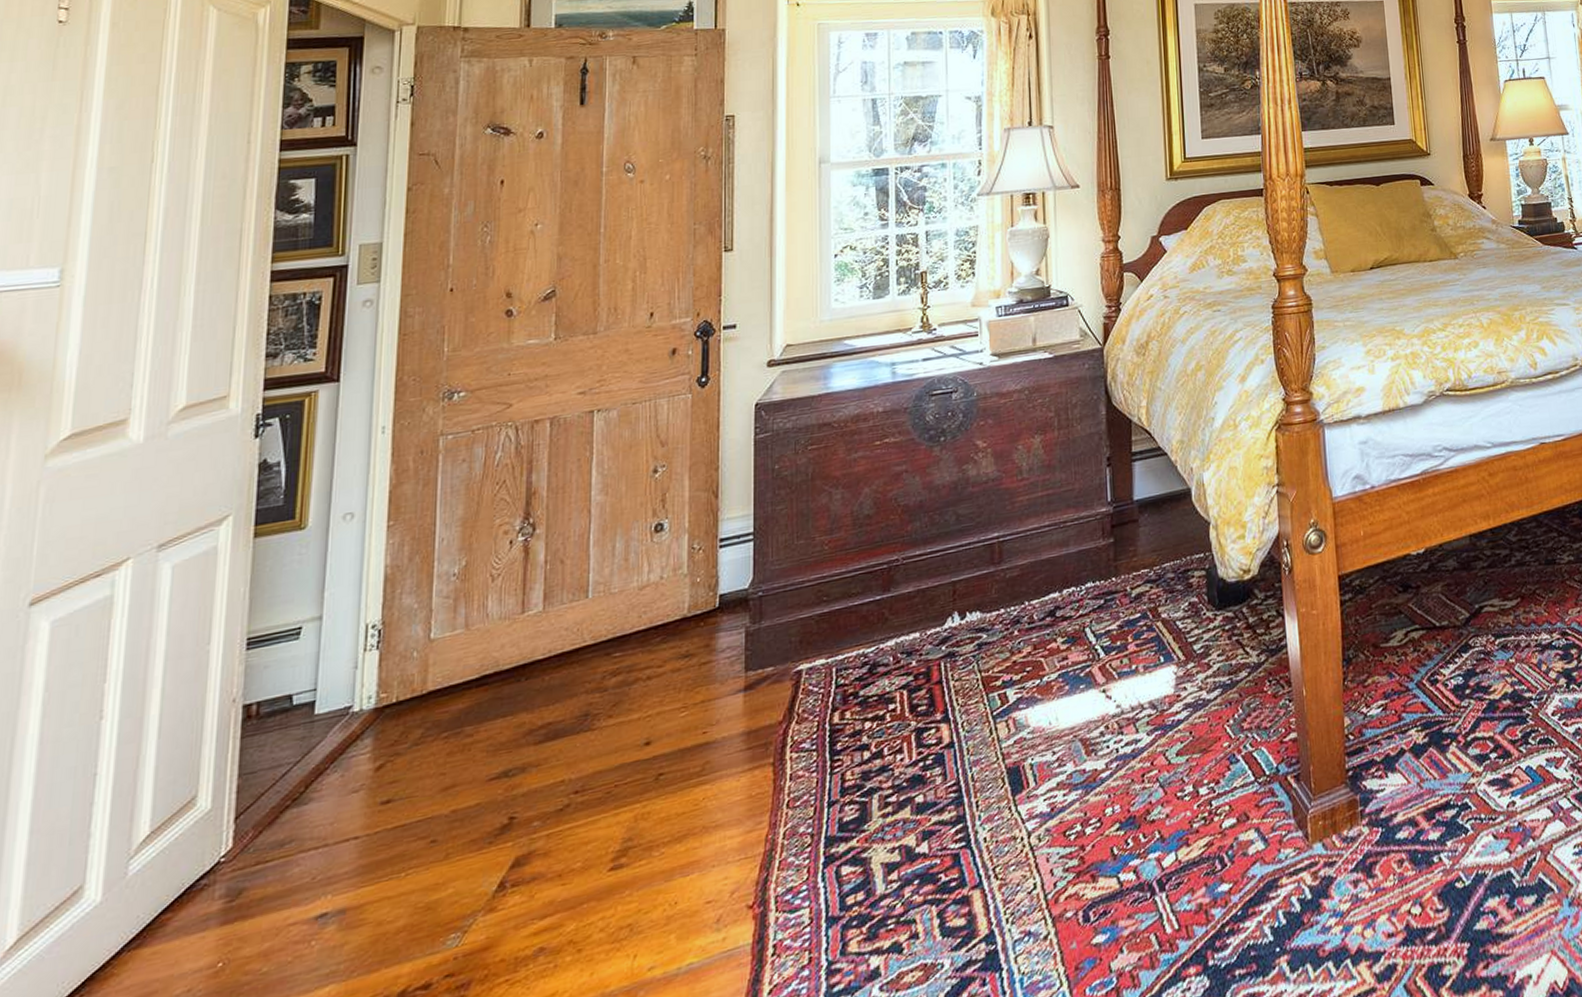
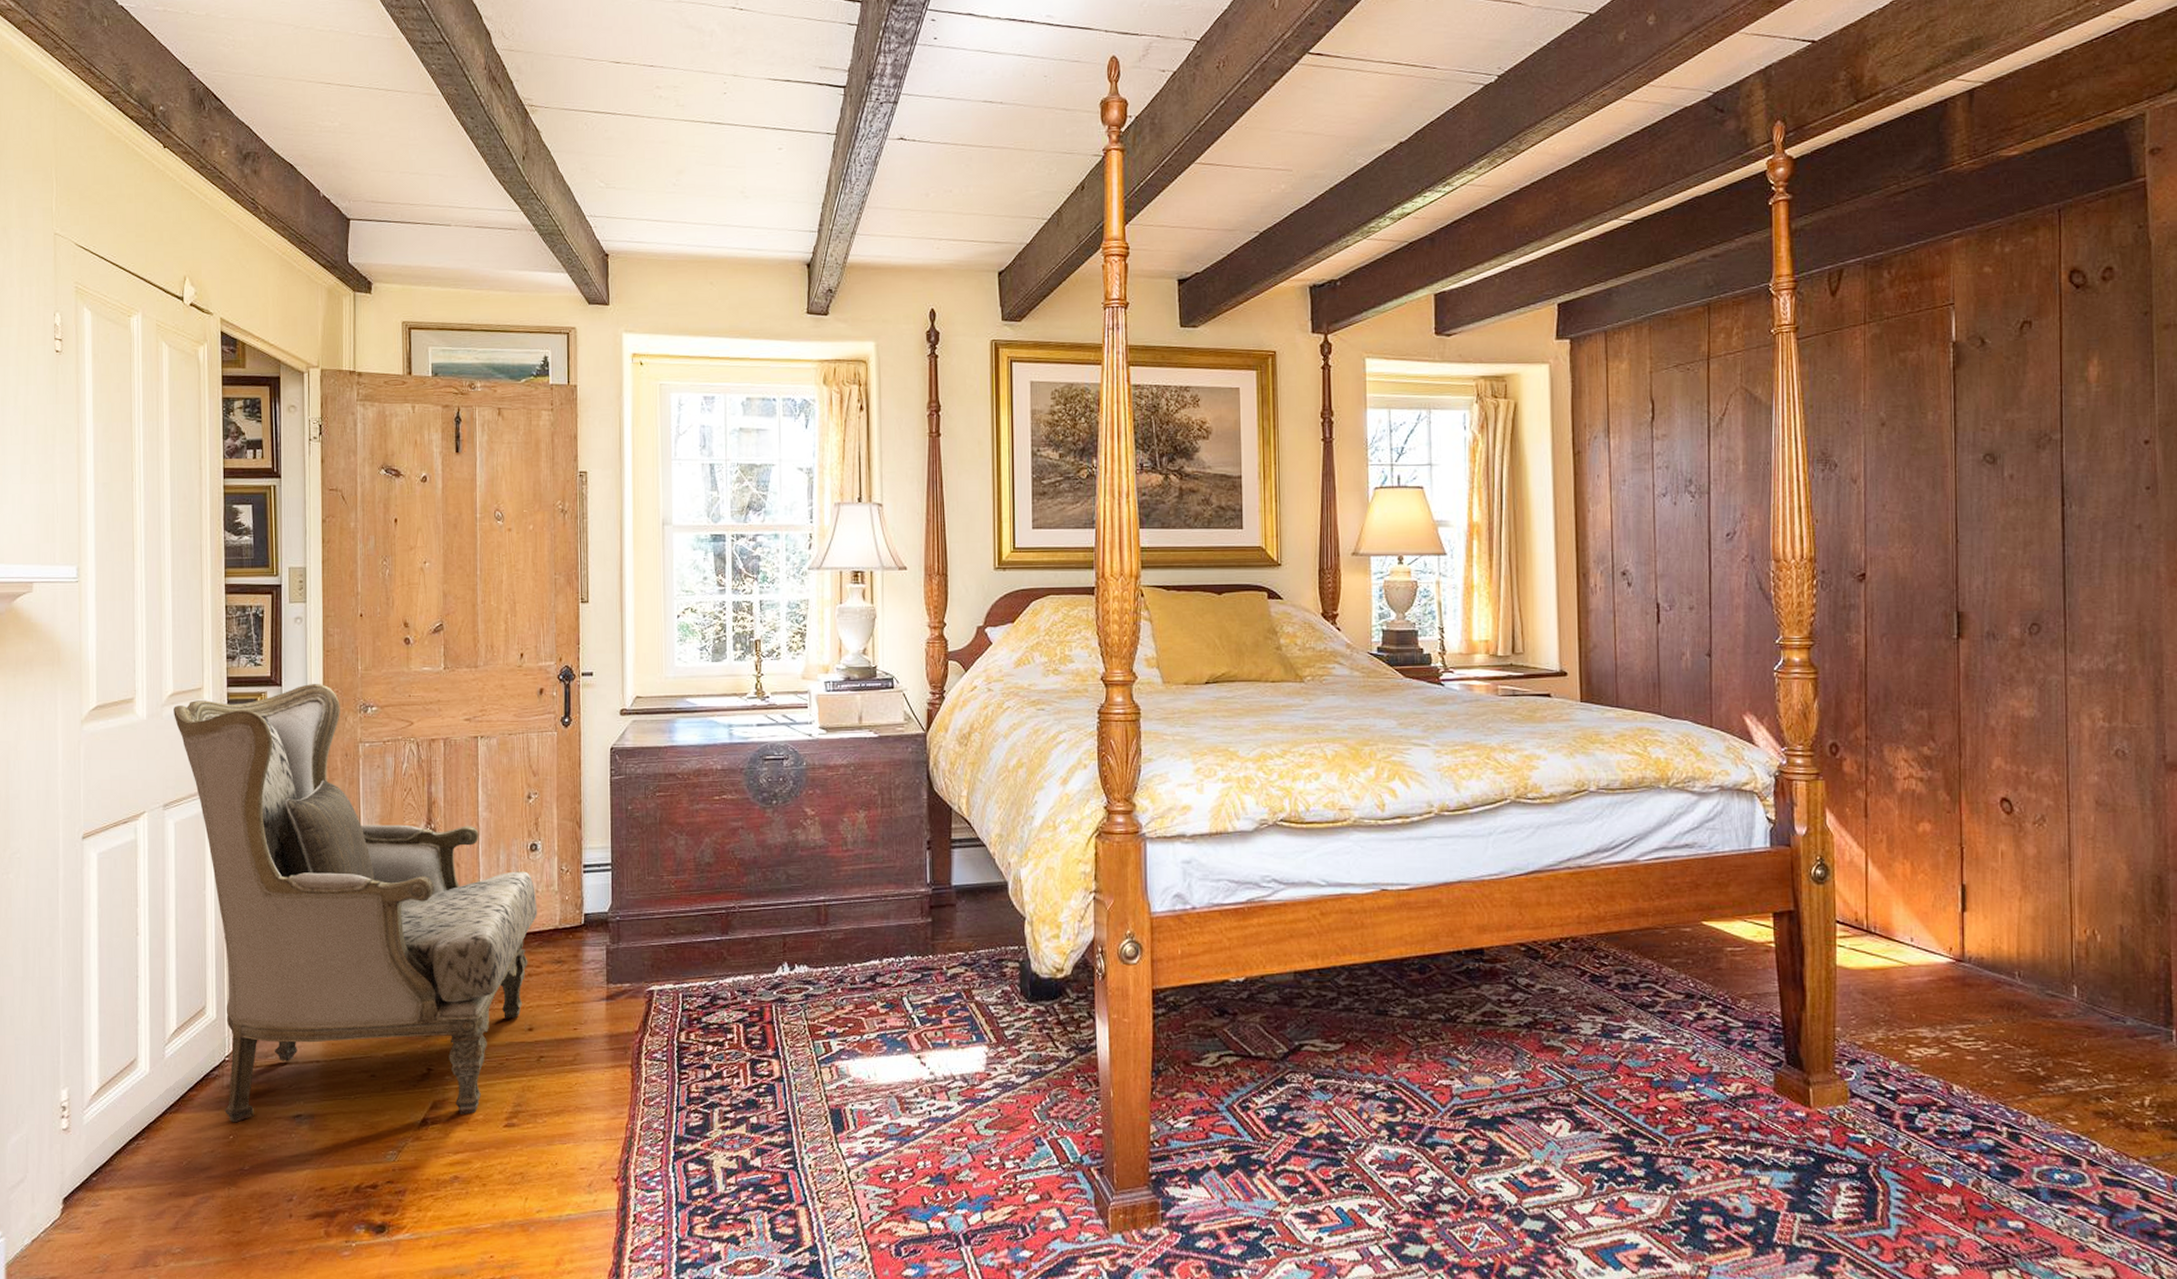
wingback chair: none [184,373,661,944] -> present [173,684,537,1123]

